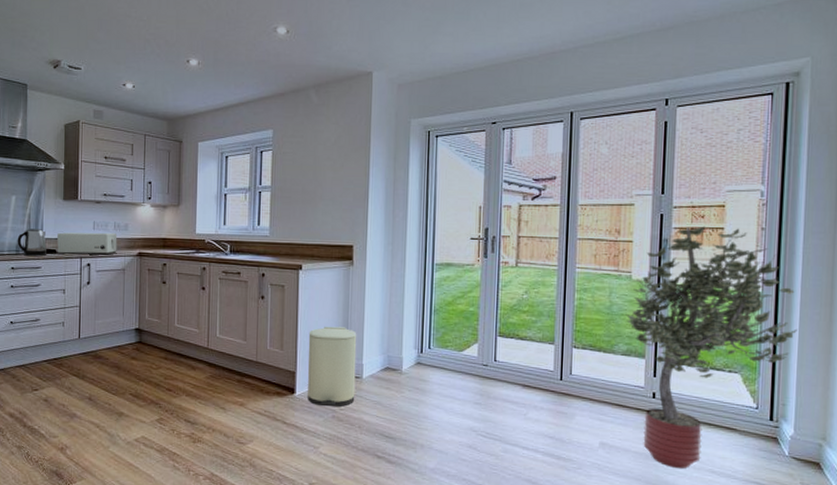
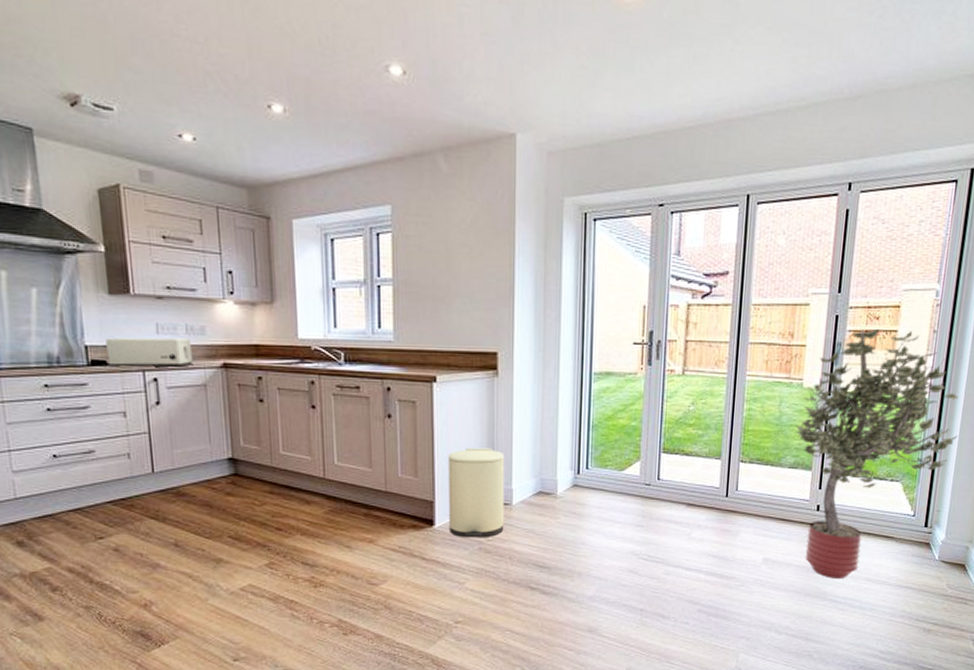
kettle: present [17,229,47,257] -> none [47,333,95,371]

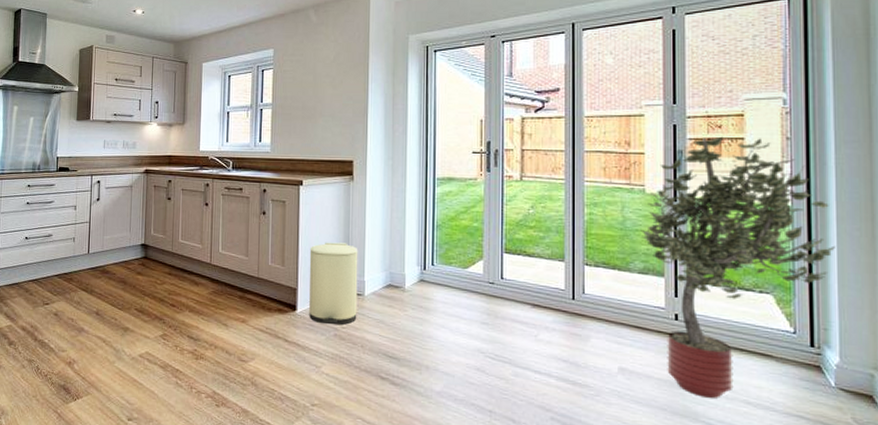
toaster: present [106,337,193,368] -> none [70,150,126,173]

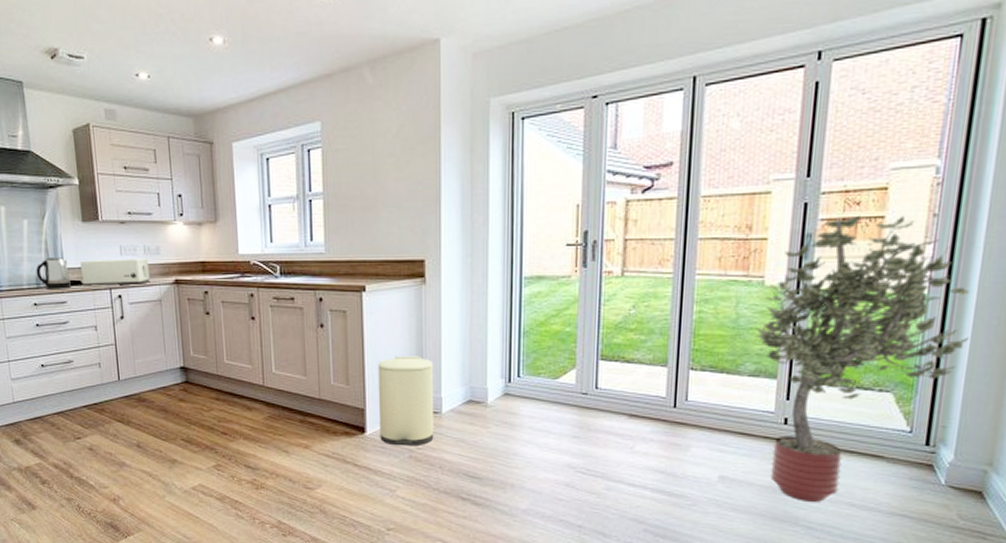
kettle: none [33,148,61,175] -> present [35,257,72,291]
toaster: none [70,150,126,173] -> present [80,258,150,286]

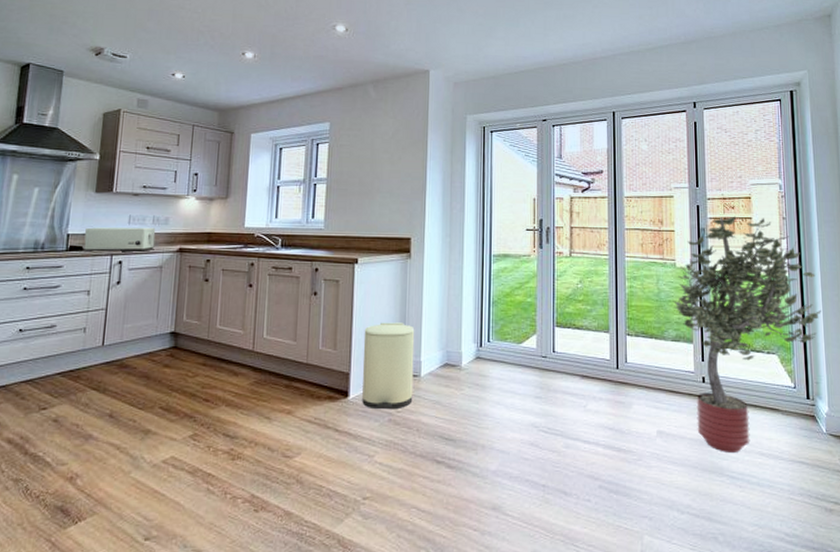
kettle: present [35,257,72,291] -> none [36,223,72,255]

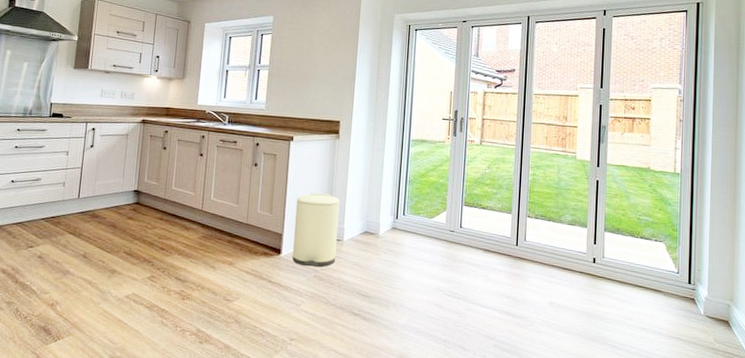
toaster: present [84,227,156,252] -> none [64,98,124,121]
potted tree: present [672,216,821,452] -> none [571,116,709,326]

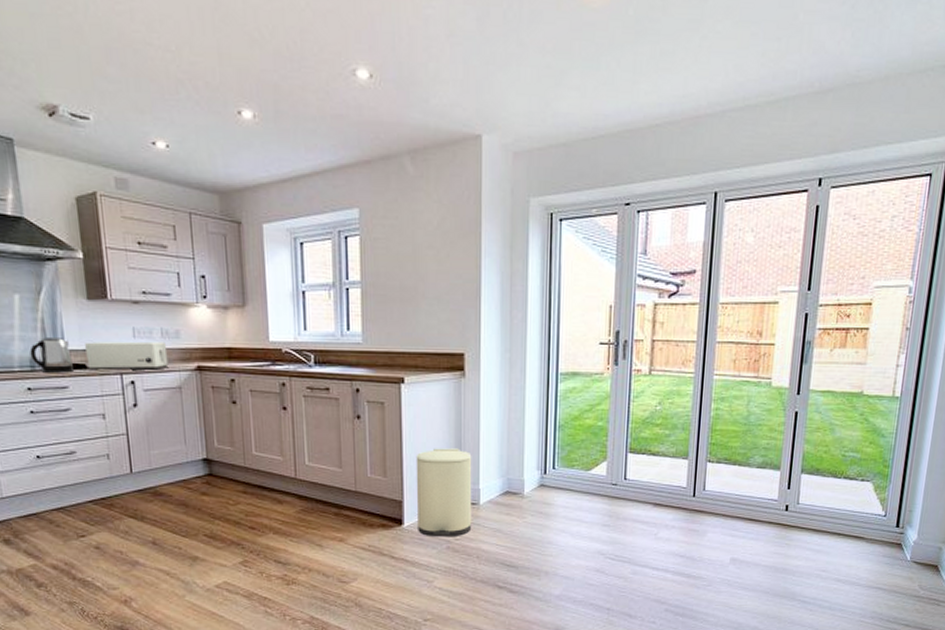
kettle: none [25,93,54,120] -> present [29,337,75,374]
toaster: none [64,98,124,121] -> present [85,341,169,371]

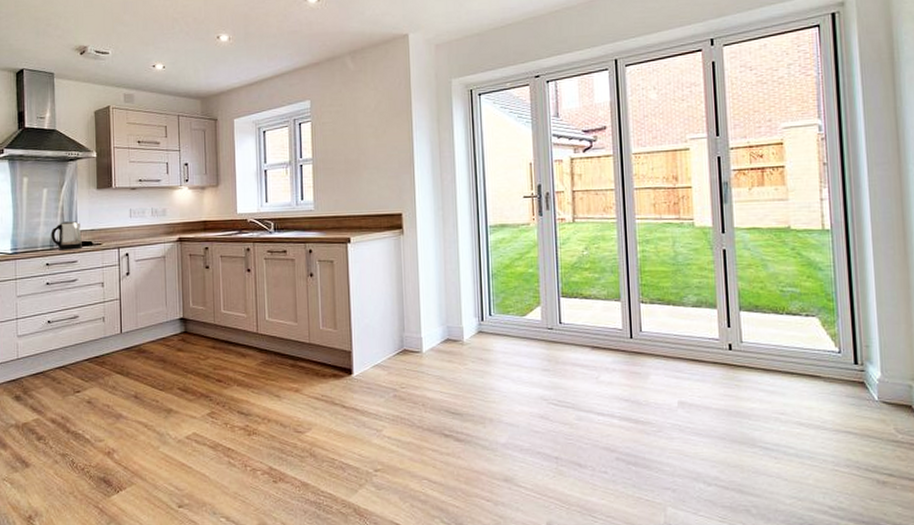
toaster: present [85,341,169,371] -> none [93,219,156,246]
pedal bin: present [416,448,472,537] -> none [362,300,416,386]

